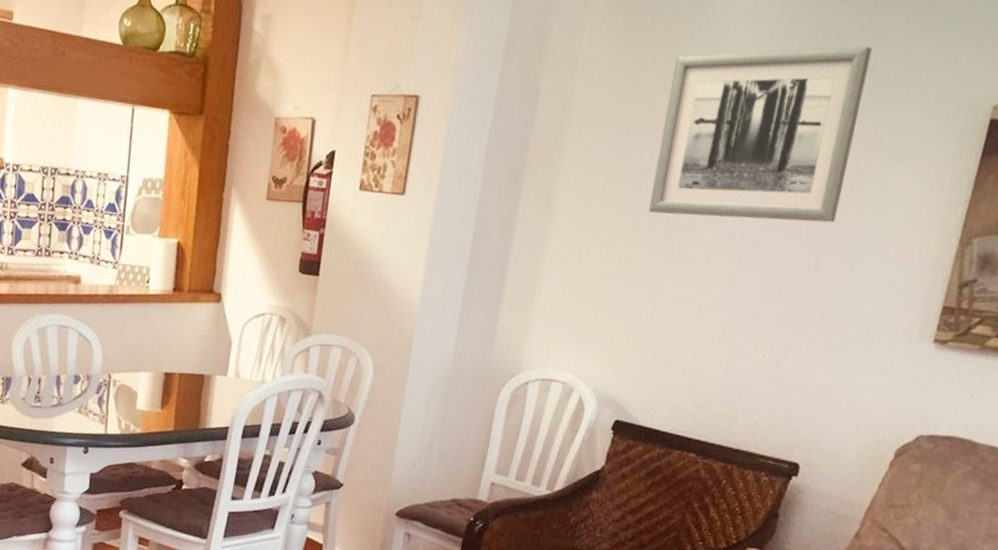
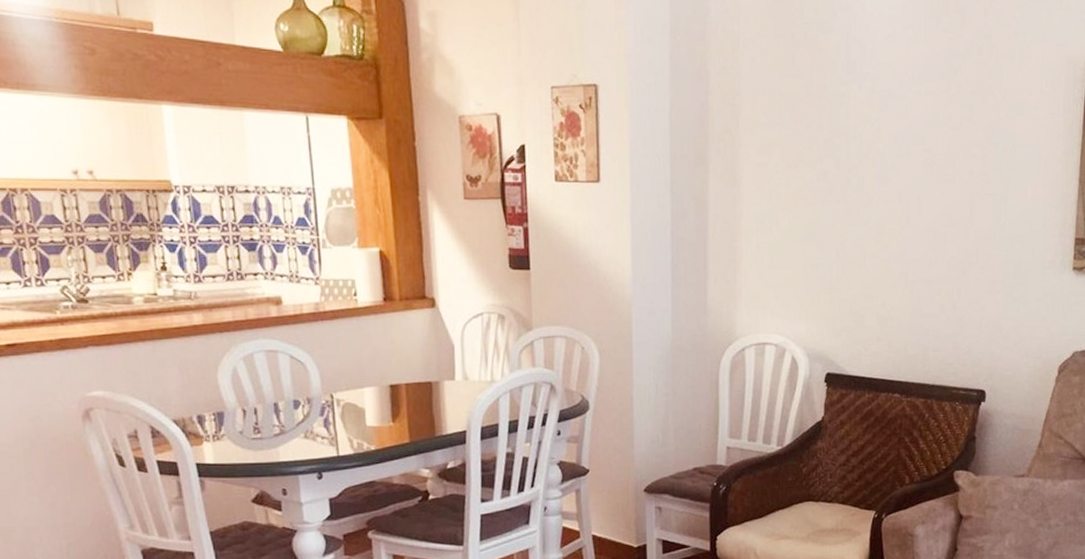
wall art: present [648,46,873,223] -> none [824,15,986,179]

